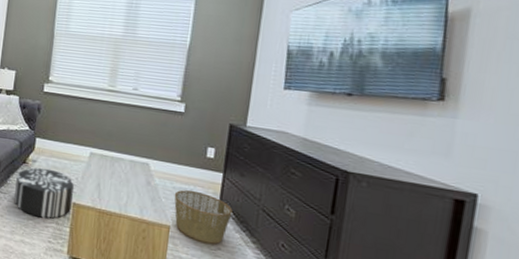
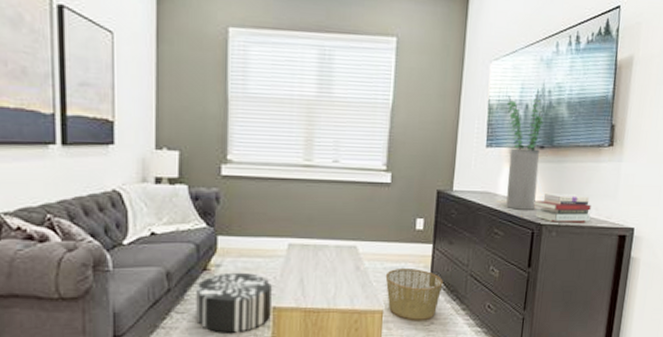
vase: none [305,42,352,156] -> present [506,93,544,210]
books: none [338,141,415,179] -> present [533,193,591,223]

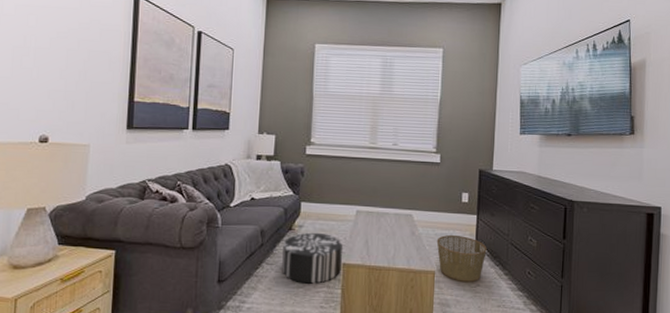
vase: present [506,93,544,210] -> none [536,90,569,188]
books: present [533,193,591,223] -> none [565,174,618,201]

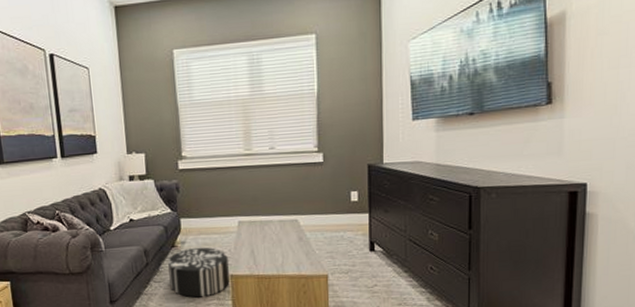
basket: present [436,234,487,282] -> none [326,236,383,283]

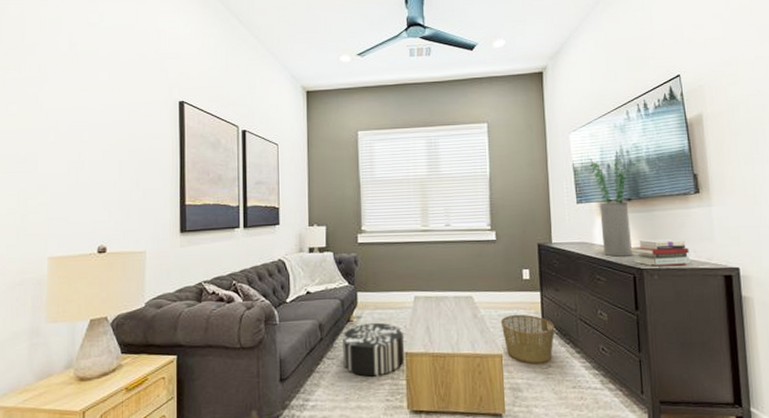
basket: none [326,236,383,283] -> present [500,314,555,363]
vase: none [429,63,470,176] -> present [589,154,632,257]
books: none [468,155,533,185] -> present [630,239,690,267]

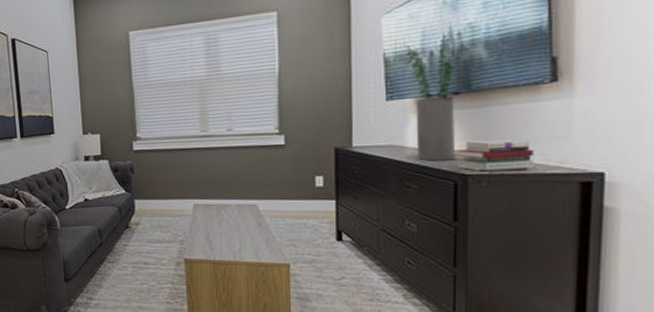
pouf: present [343,322,404,377] -> none [121,229,184,280]
basket: present [500,314,555,363] -> none [288,223,351,274]

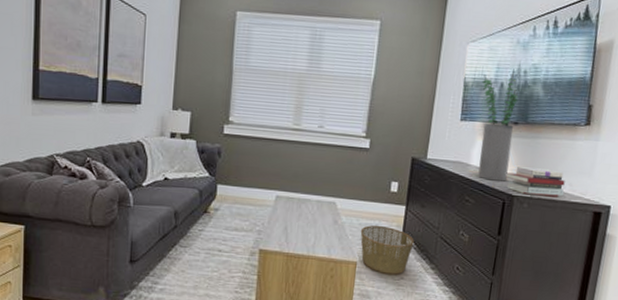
basket: none [288,223,351,274] -> present [360,225,414,275]

